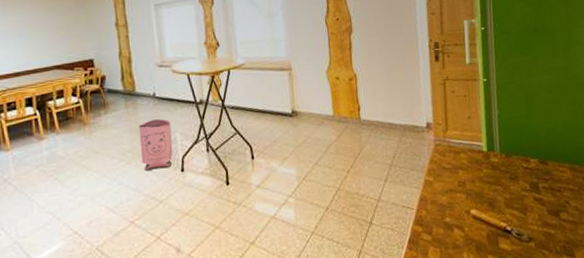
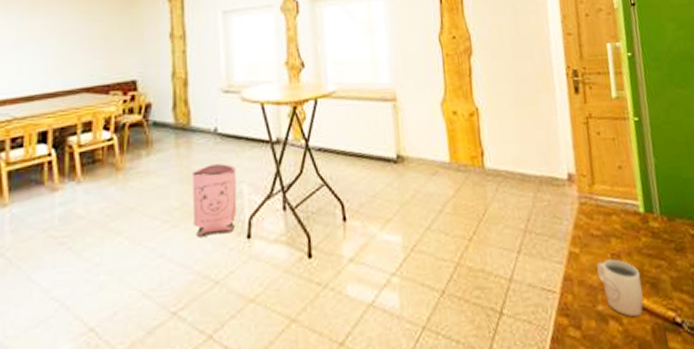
mug: none [446,185,482,227] -> present [596,259,644,317]

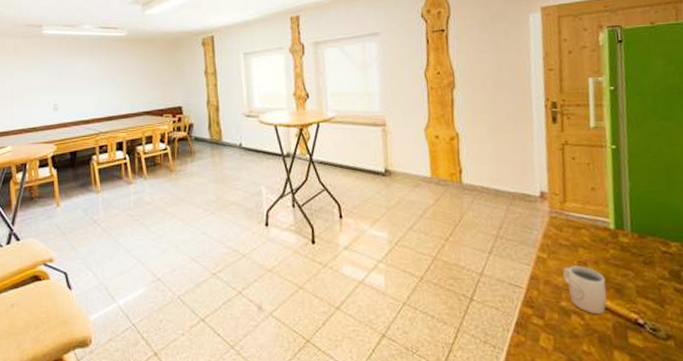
bag: present [192,163,237,238] -> none [224,170,258,223]

